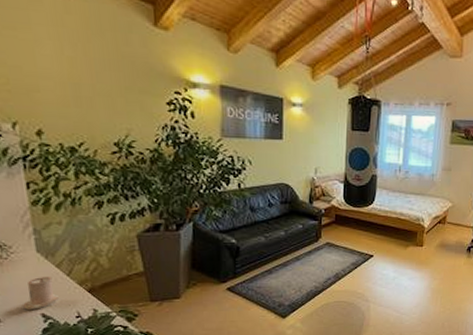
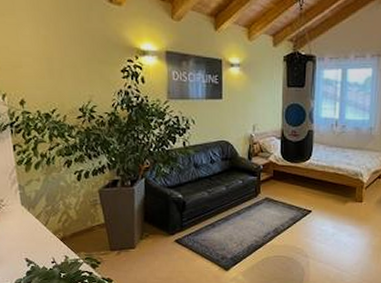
candle: present [23,276,60,310] -> none [12,225,39,255]

